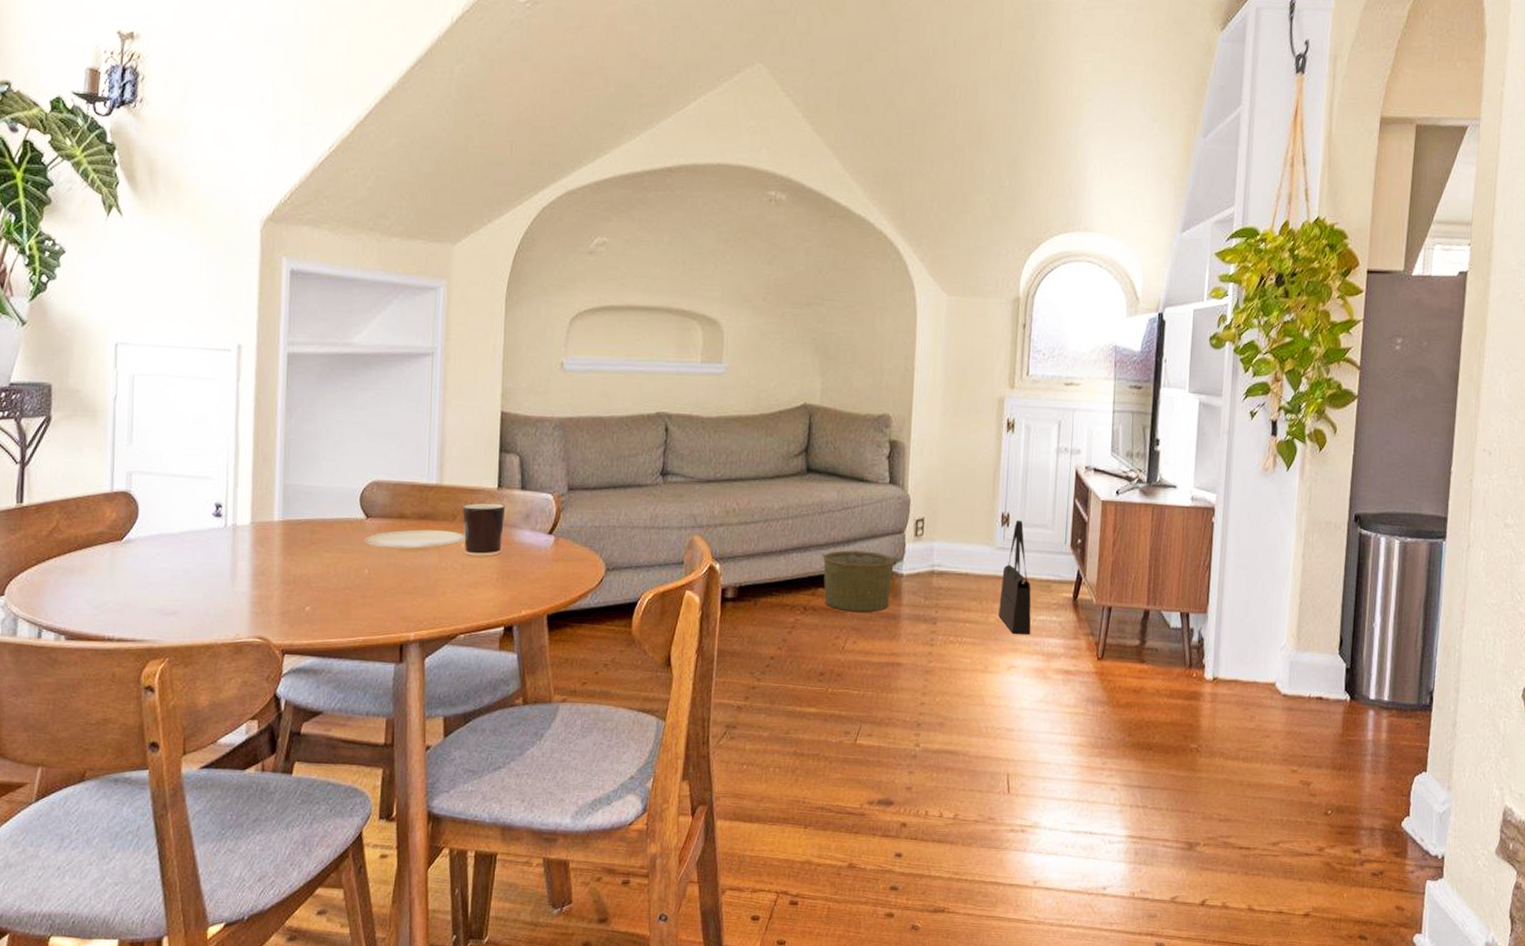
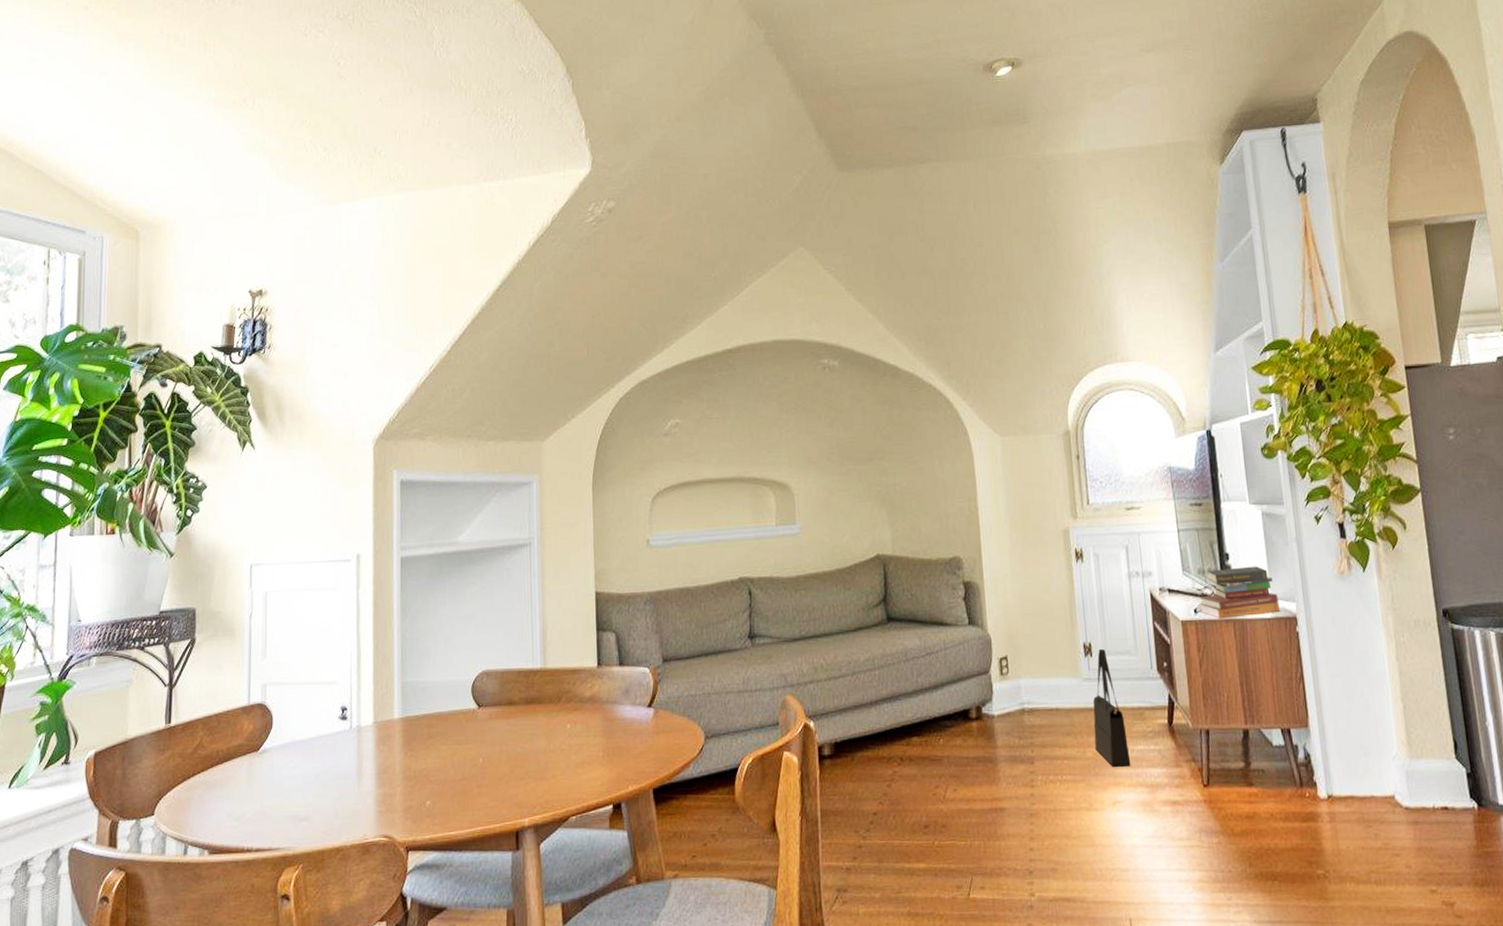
plate: present [365,529,465,552] -> none [478,713,571,738]
mug: present [462,502,506,558] -> none [566,681,606,737]
basket: present [821,550,897,612] -> none [911,695,986,759]
books: none [1122,454,1201,503] -> present [1200,566,1281,619]

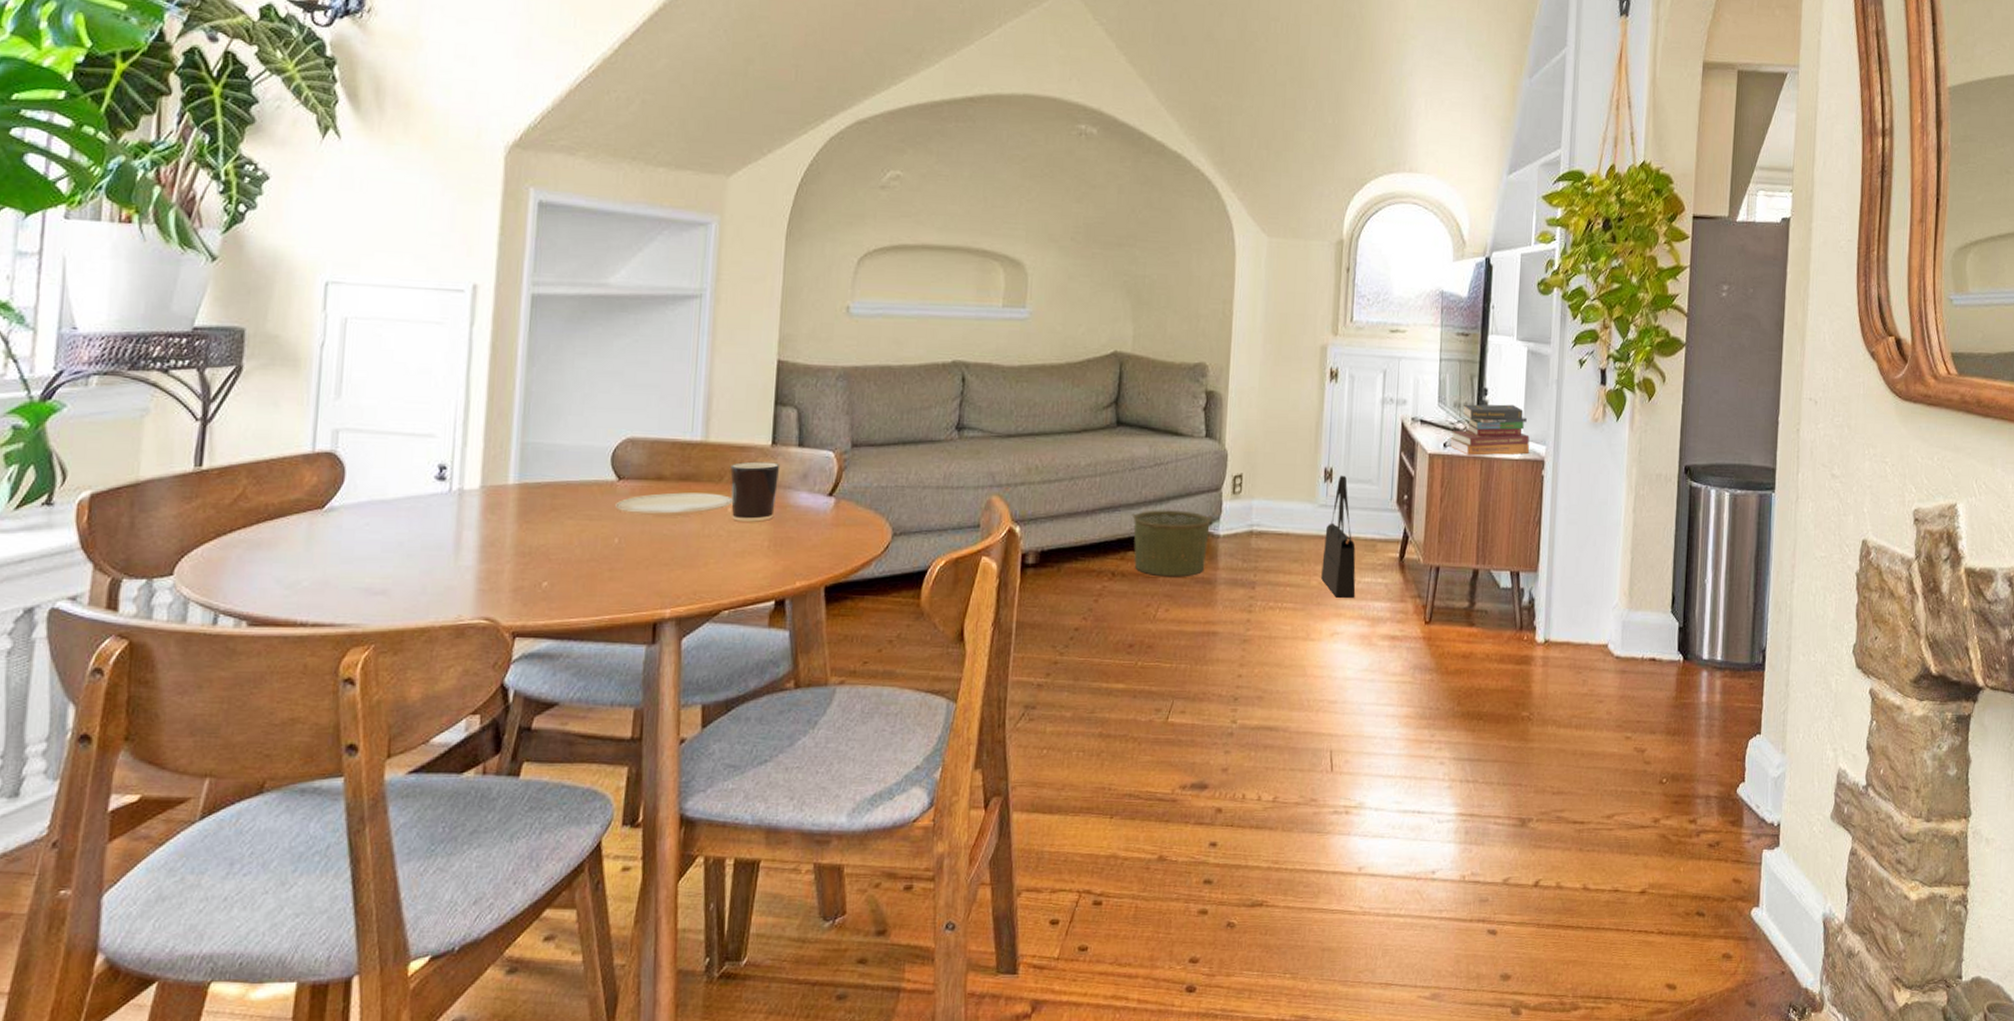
plate: none [478,713,571,738] -> present [615,492,733,518]
mug: none [566,681,606,737] -> present [730,461,781,523]
basket: none [911,695,986,759] -> present [1131,510,1213,577]

